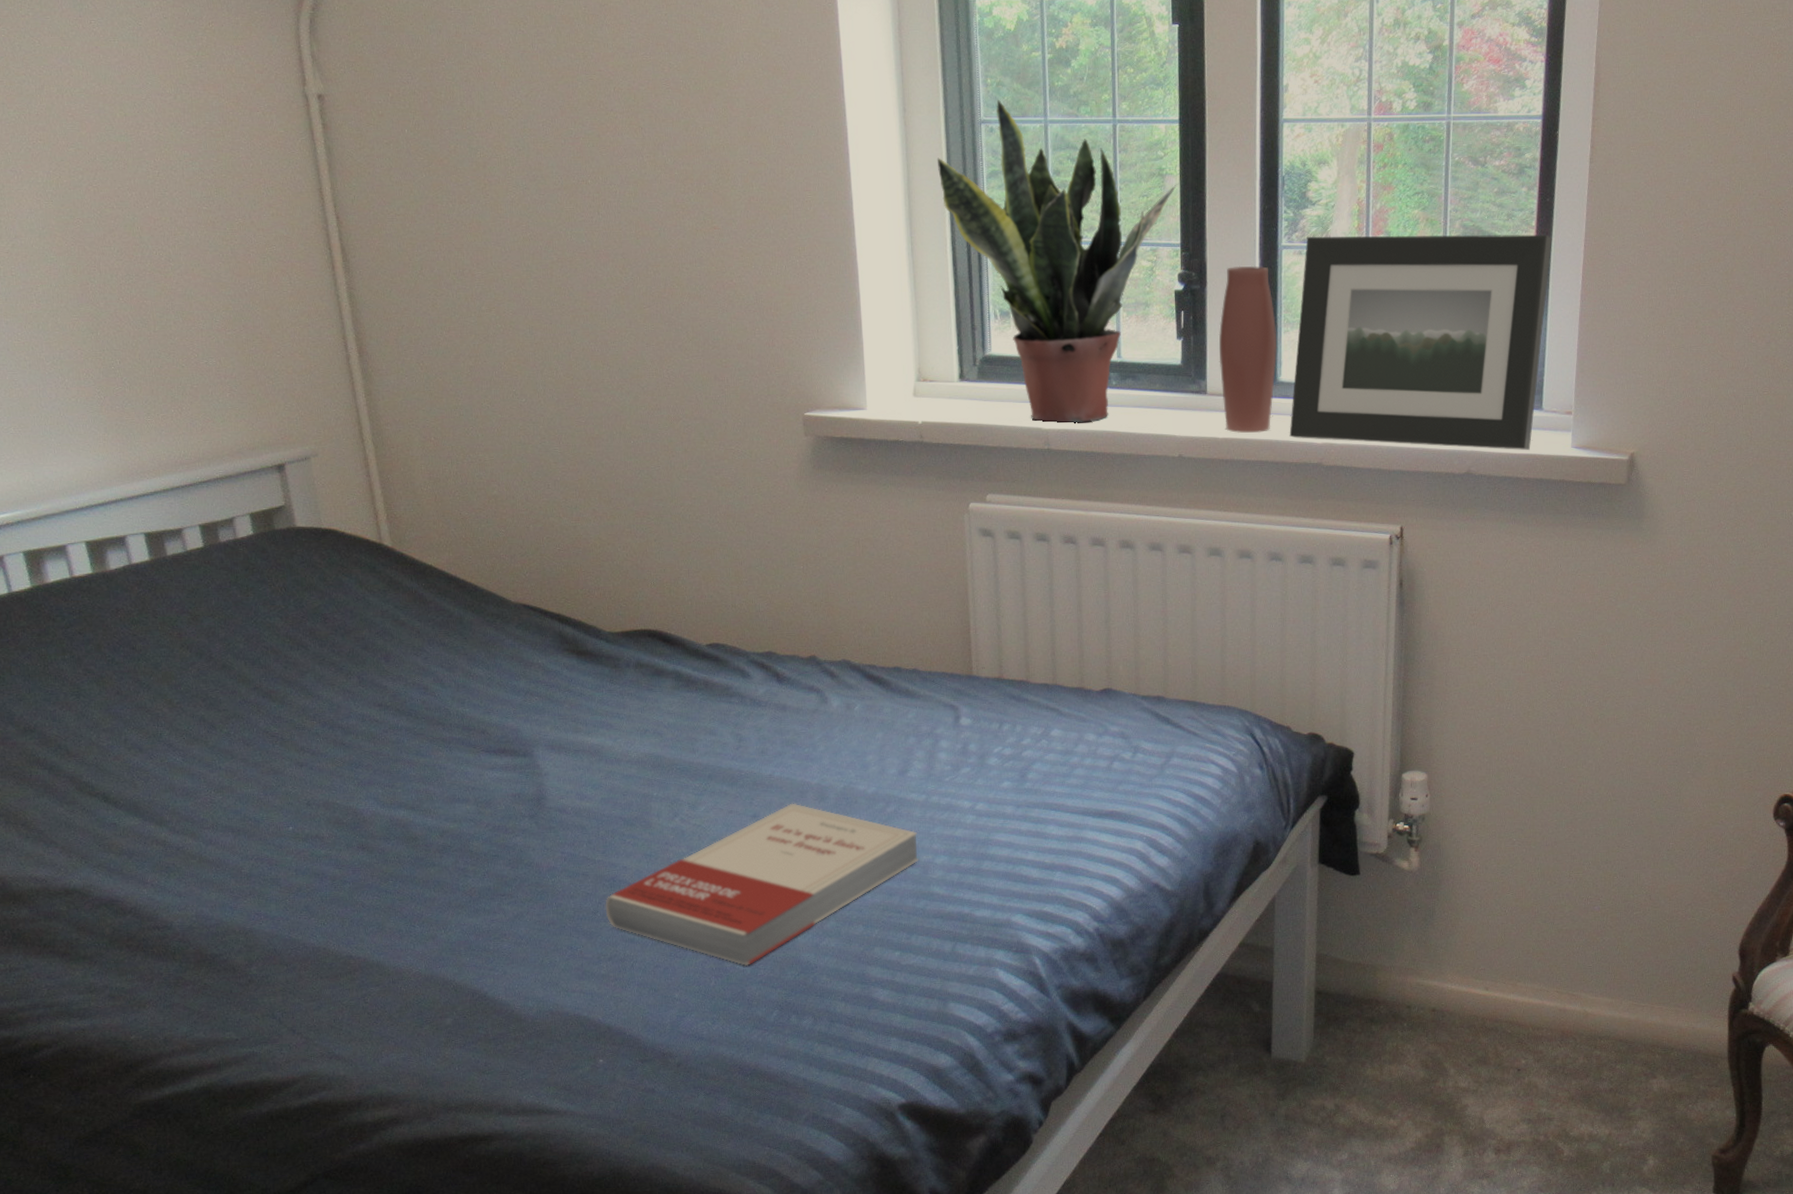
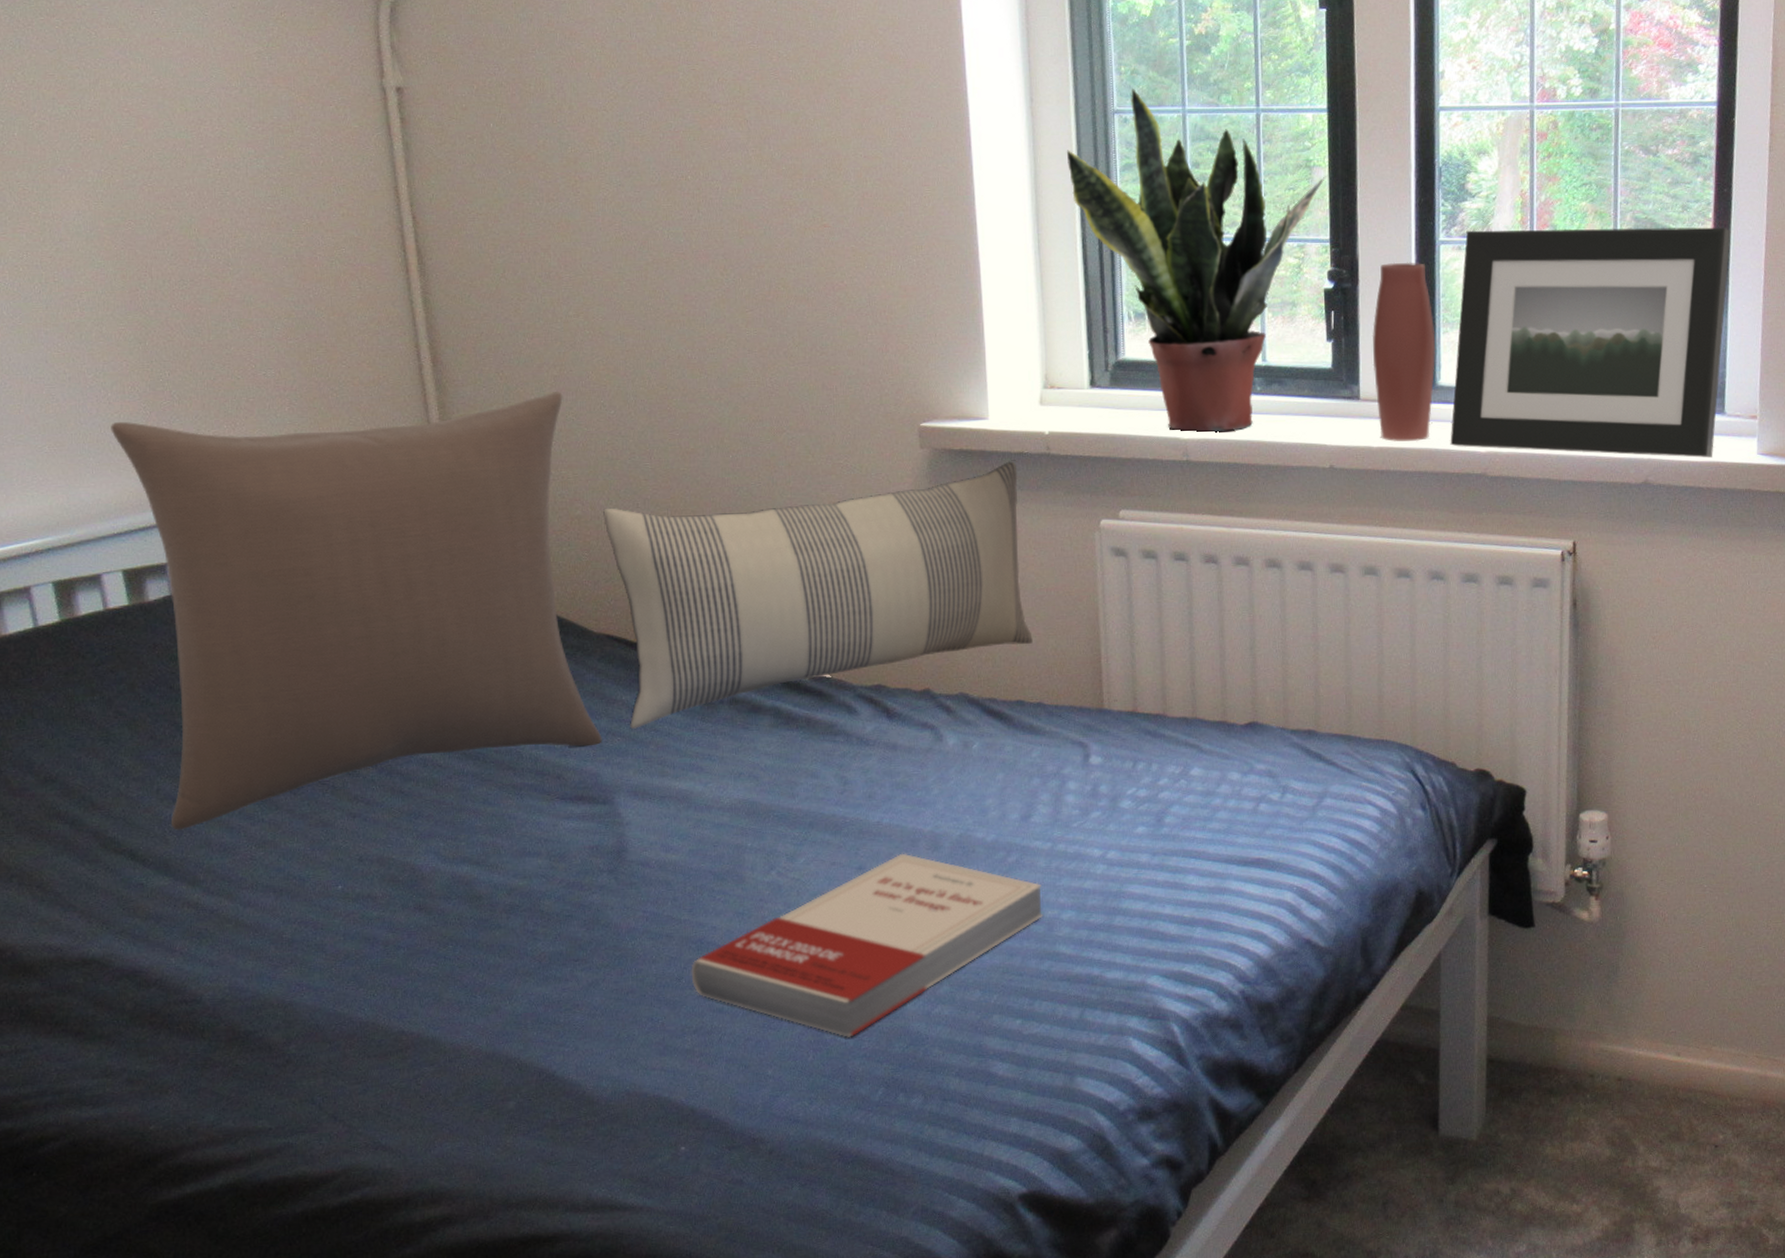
pillow: none [69,381,522,776] -> present [110,392,602,831]
pillow: none [517,447,908,690] -> present [603,460,1033,730]

